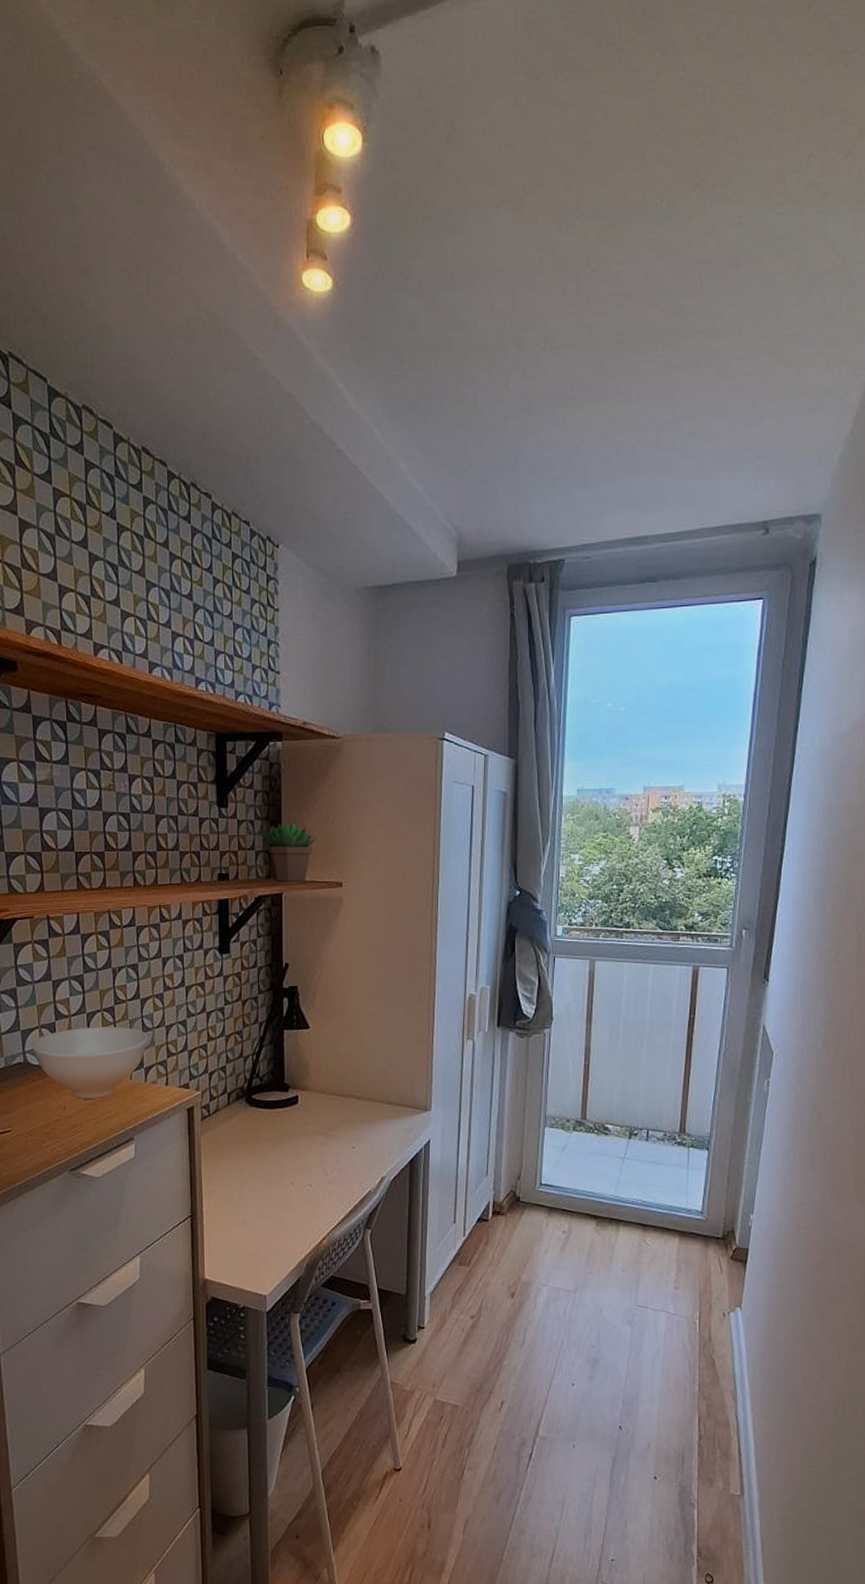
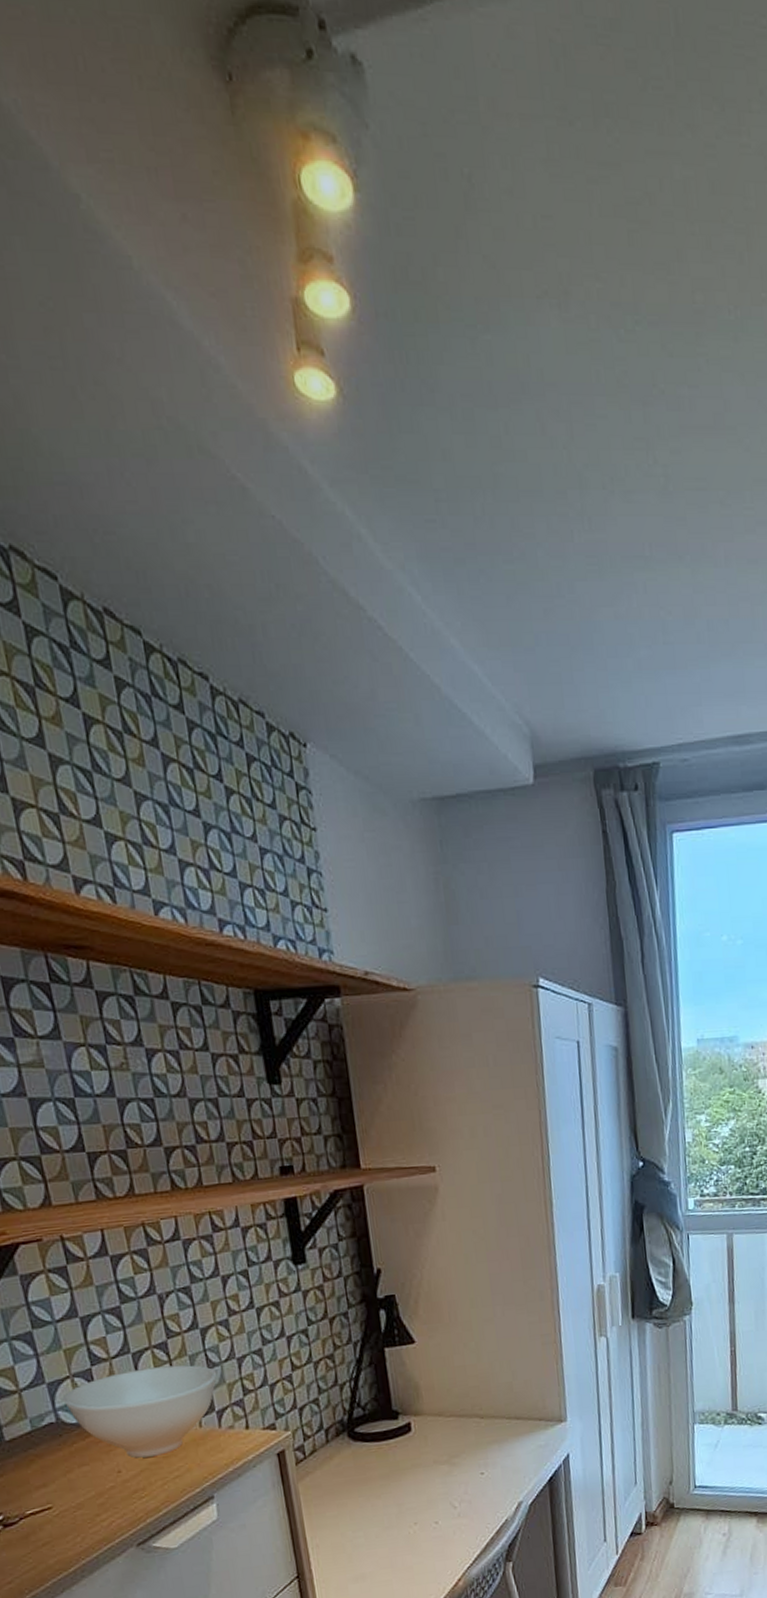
succulent plant: present [259,822,317,882] -> none [325,1097,398,1172]

